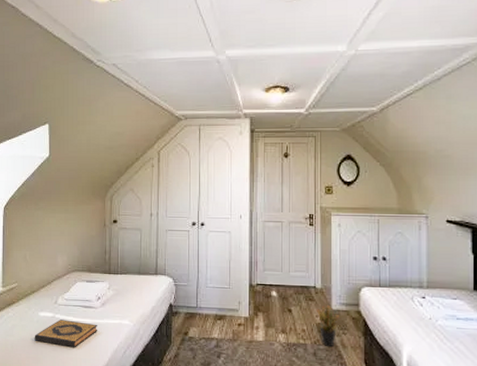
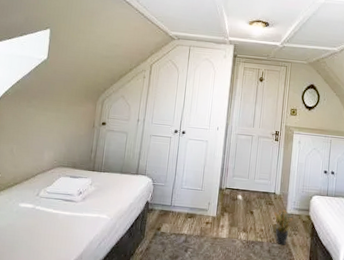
hardback book: present [34,319,97,348] -> none [11,211,76,239]

